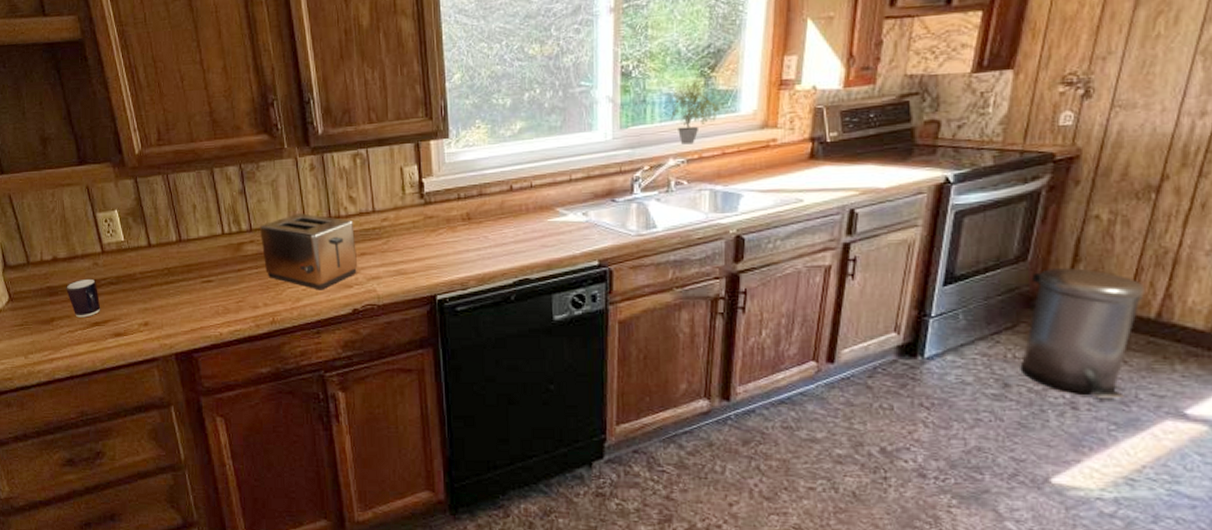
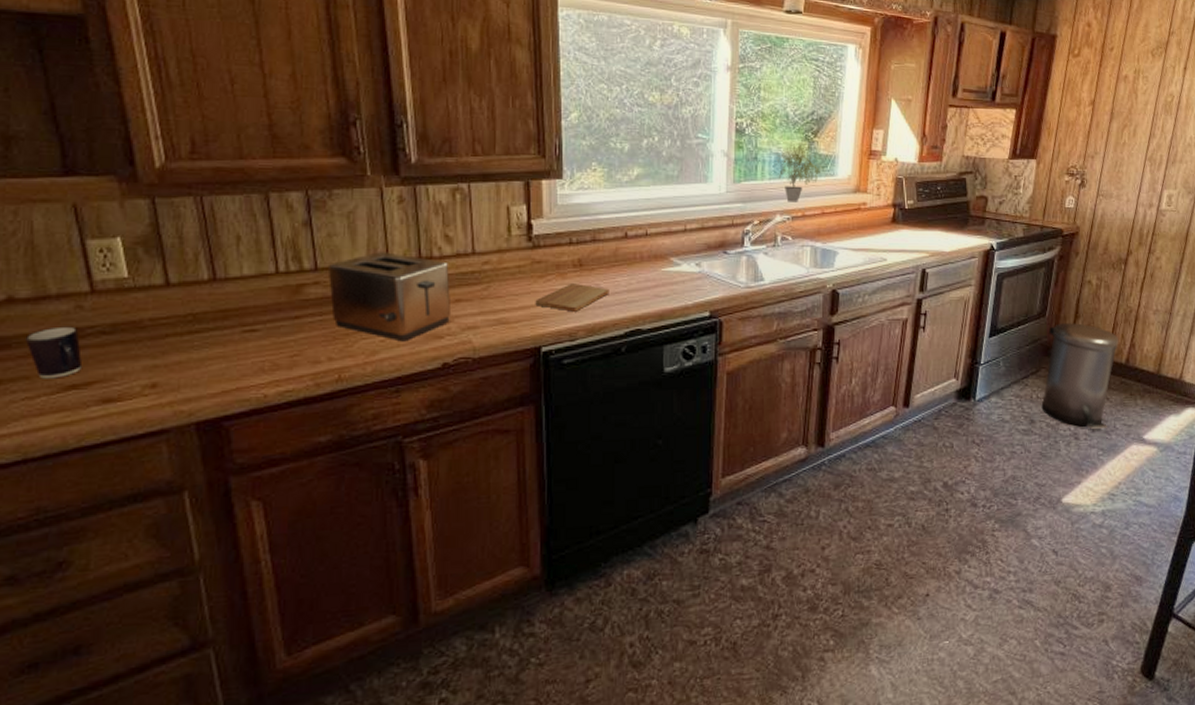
cutting board: none [429,236,497,263] -> present [535,284,609,312]

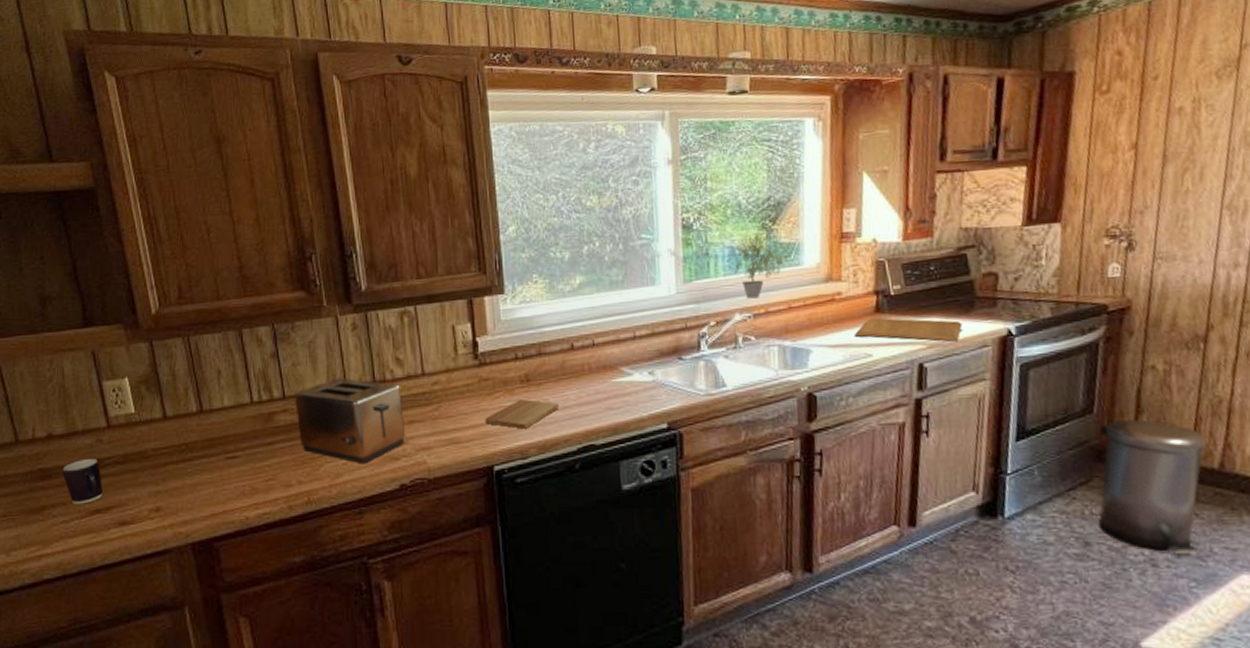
chopping board: none [874,227,958,253] -> present [855,317,963,343]

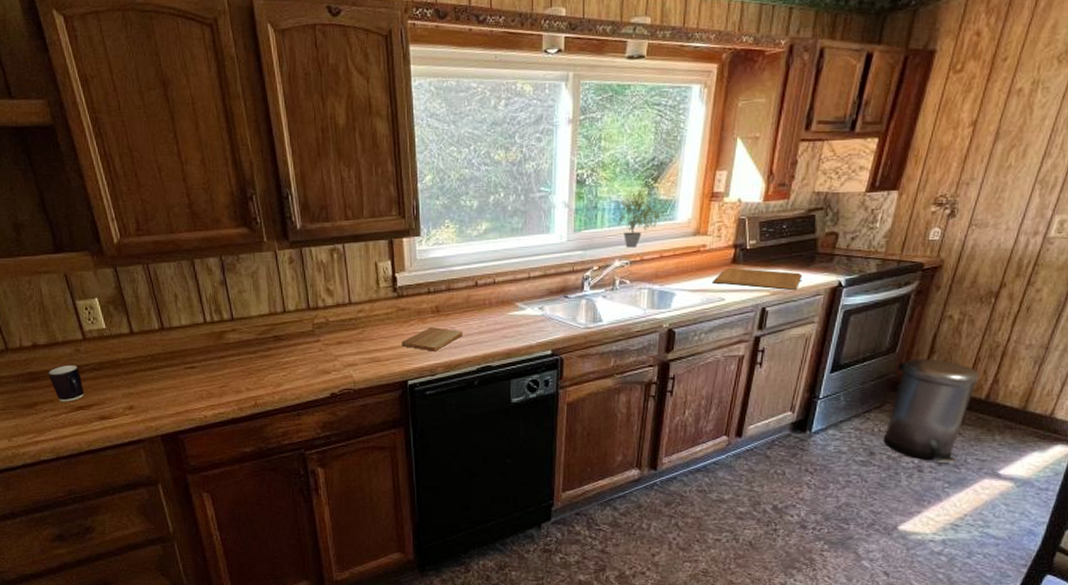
toaster: present [294,378,406,464] -> none [240,304,336,376]

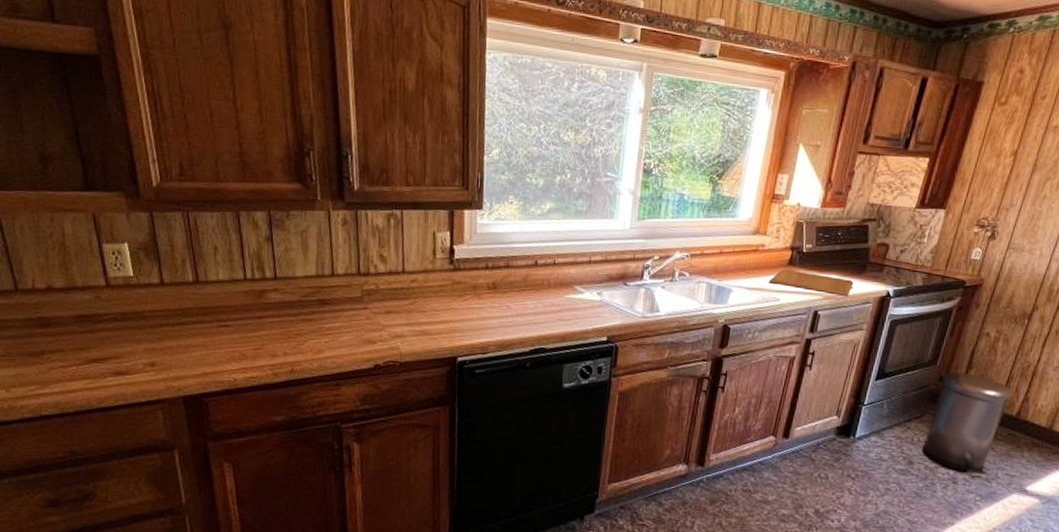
mug: present [47,364,84,402] -> none [60,312,100,353]
cutting board: present [401,327,463,351] -> none [454,304,518,329]
potted plant: present [616,184,662,248] -> none [680,179,725,241]

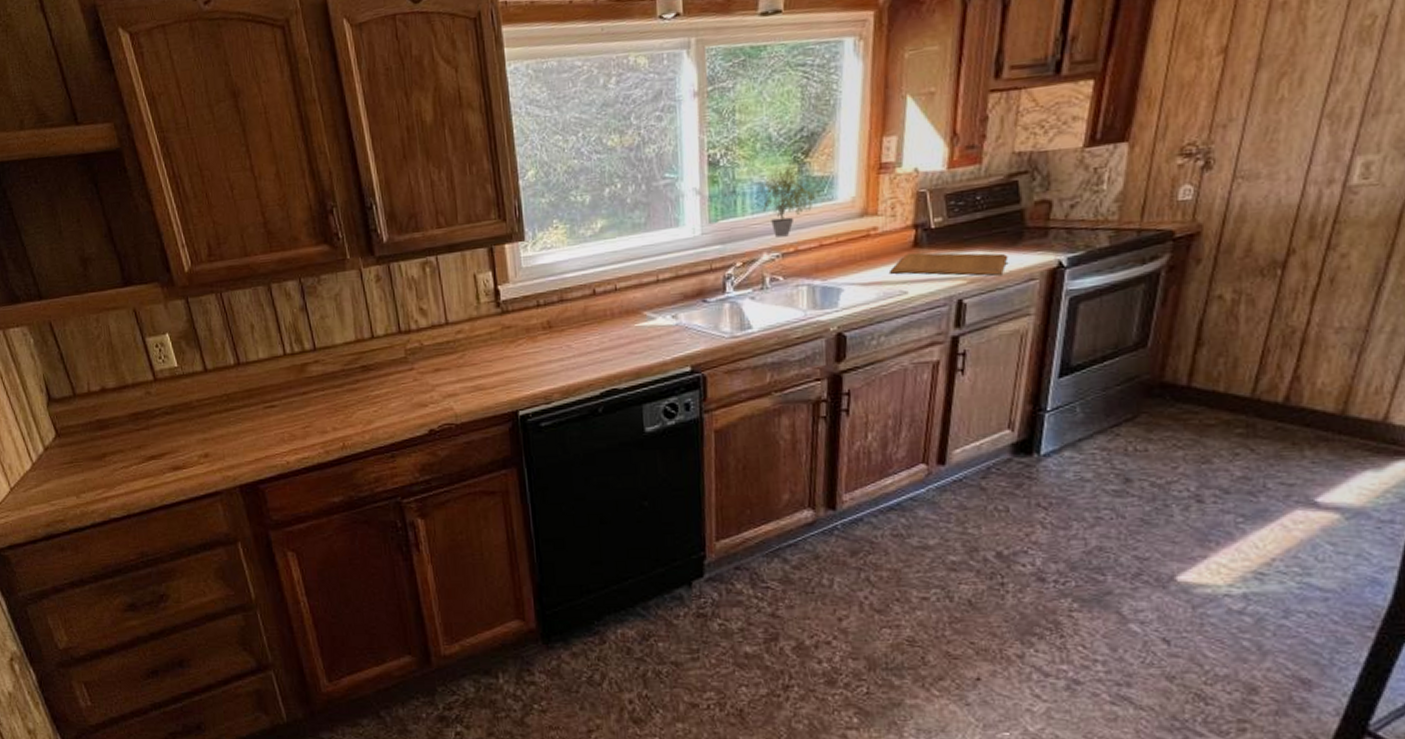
potted plant: none [680,179,725,241] -> present [758,159,818,238]
pedal bin: present [921,372,1012,477] -> none [1141,352,1271,491]

